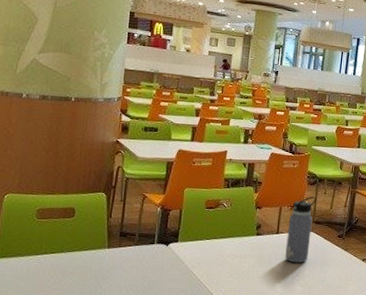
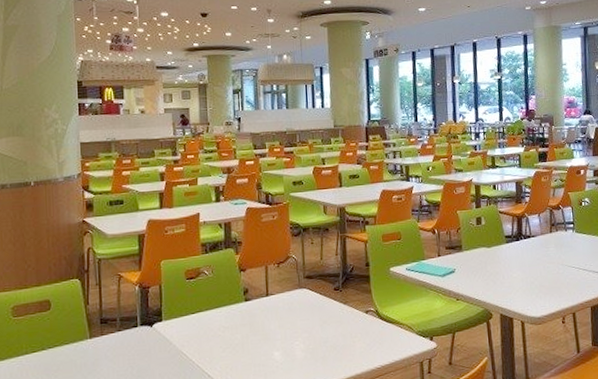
water bottle: present [285,196,317,264] -> none [277,249,305,327]

